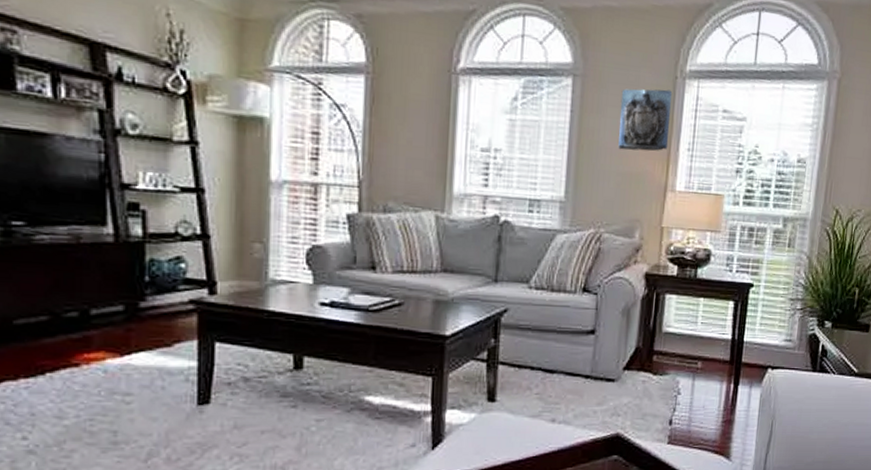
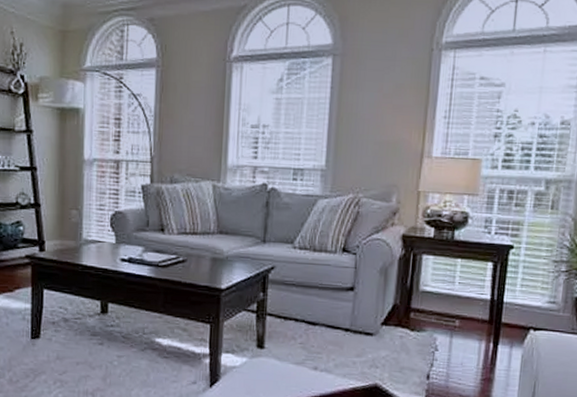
wall sculpture: present [618,88,673,151] -> none [375,62,429,121]

